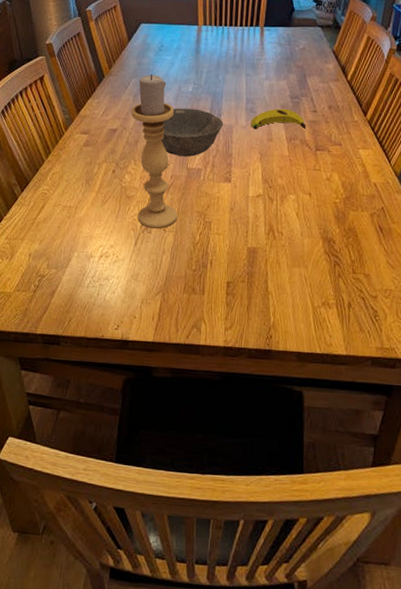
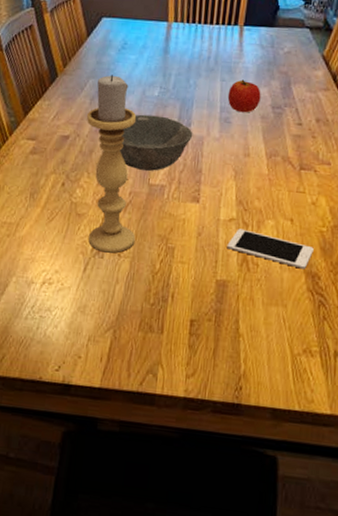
banana: present [251,108,306,130] -> none [225,119,290,145]
apple: none [252,74,281,103] -> present [227,79,261,113]
cell phone: none [255,203,329,235] -> present [227,228,314,269]

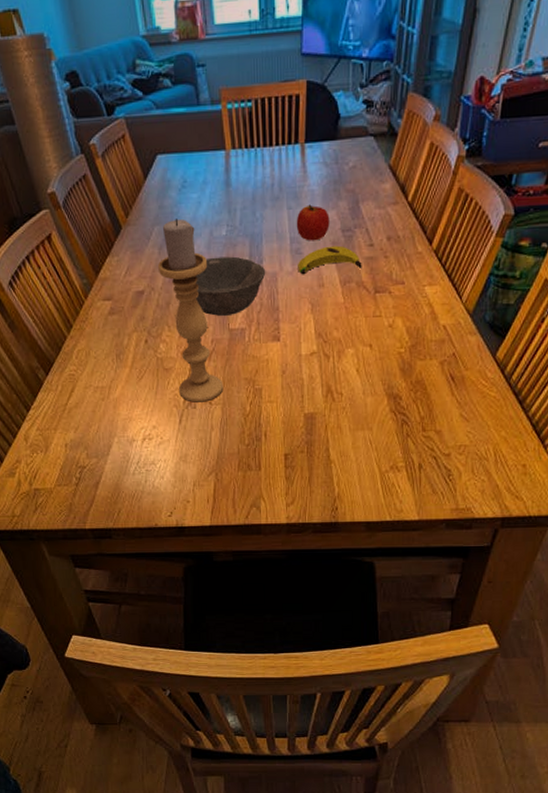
banana: none [225,119,290,145] -> present [298,245,362,275]
cell phone: present [227,228,314,269] -> none [311,361,394,392]

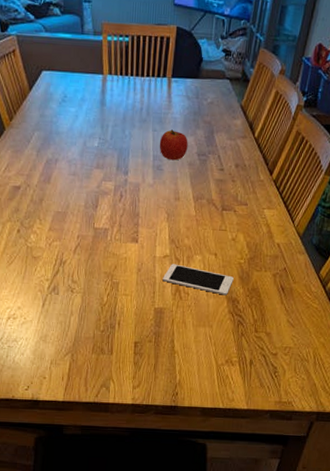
candle holder: present [157,218,224,403] -> none [34,127,85,290]
bowl: present [195,256,266,316] -> none [67,164,130,216]
banana: present [298,245,362,275] -> none [158,166,213,189]
cell phone: none [311,361,394,392] -> present [162,264,234,296]

